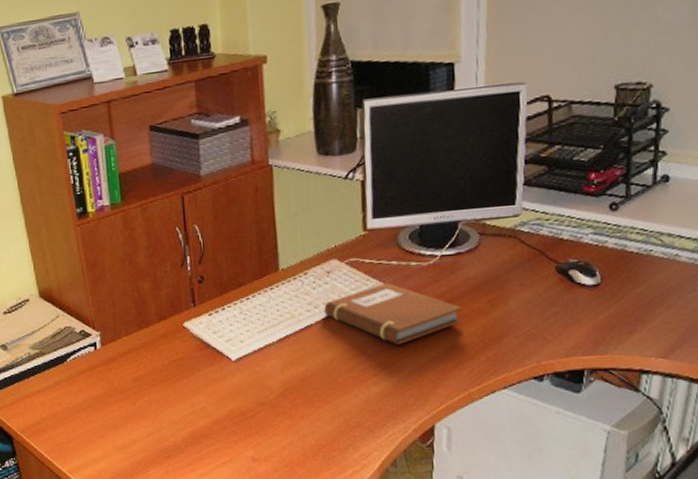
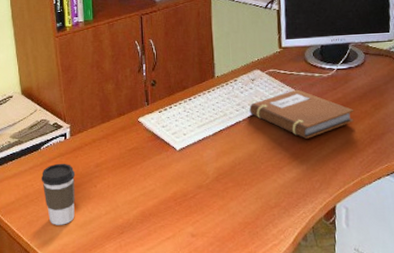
coffee cup: none [69,377,112,448] -> present [41,163,76,225]

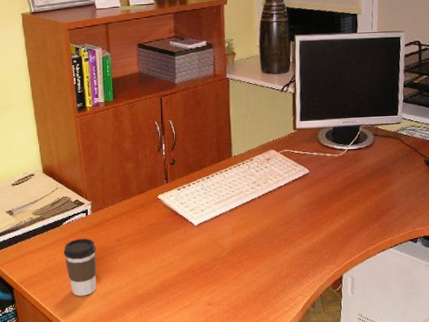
notebook: present [249,89,355,139] -> none [264,168,363,214]

